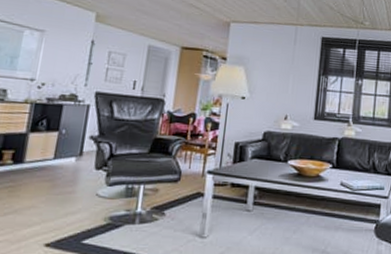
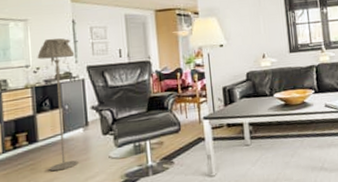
floor lamp: none [28,54,86,199] -> present [37,38,78,172]

